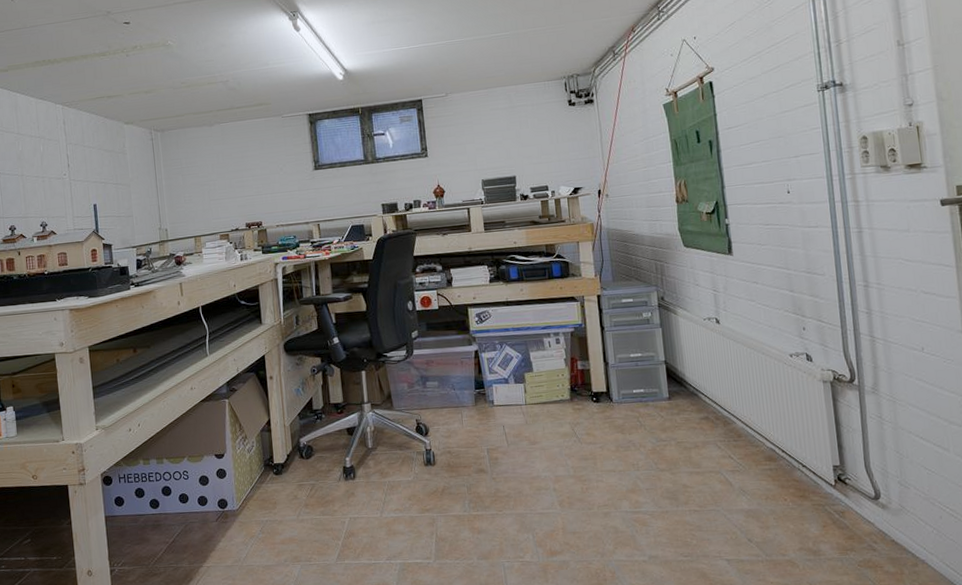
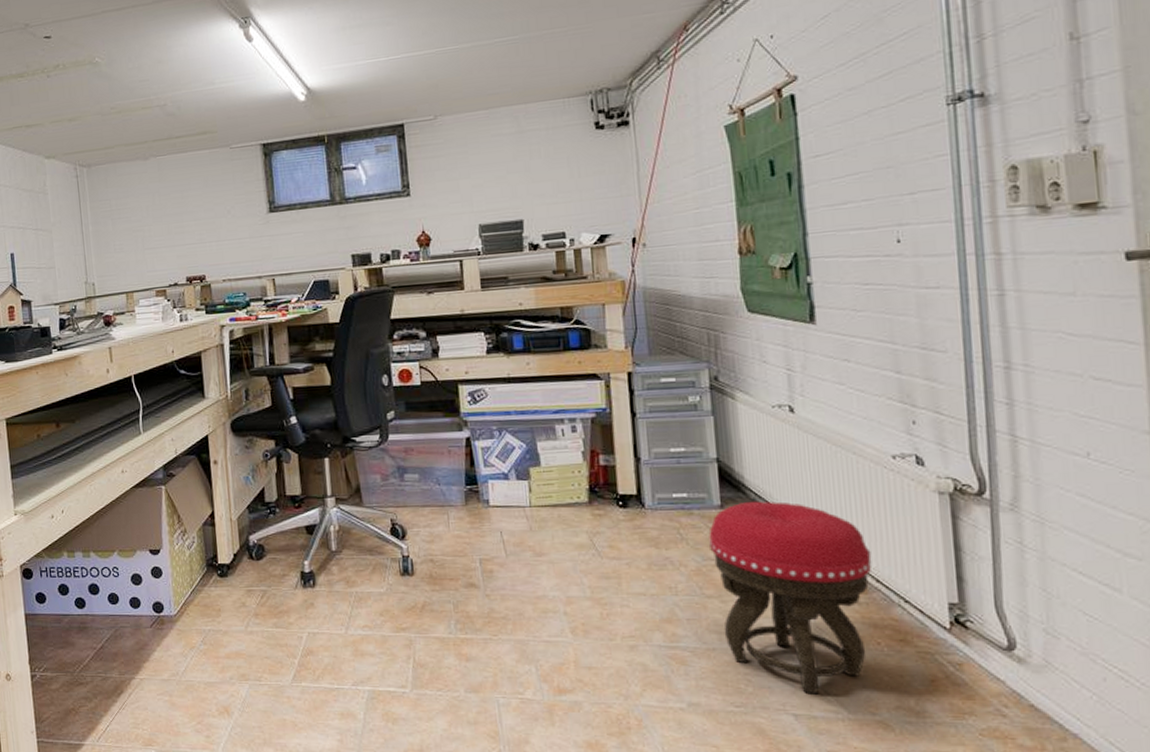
stool: none [660,393,779,543] -> present [709,501,872,695]

